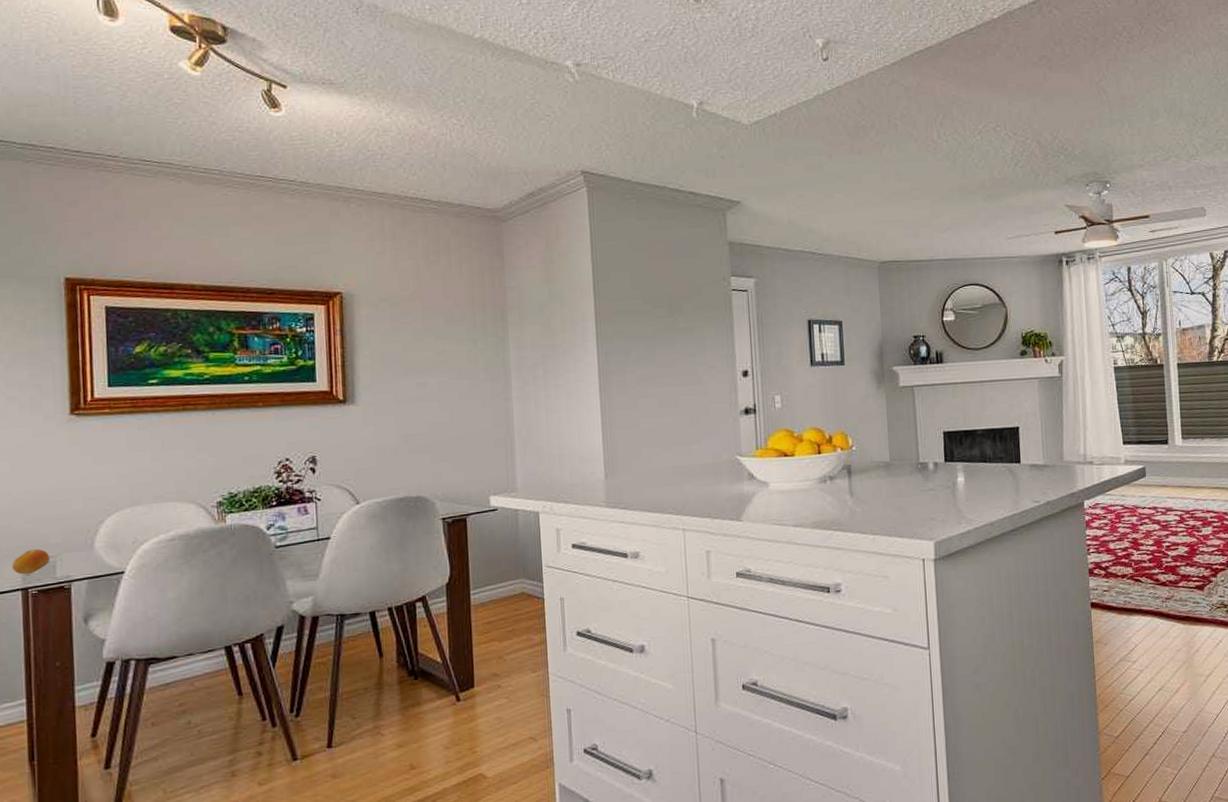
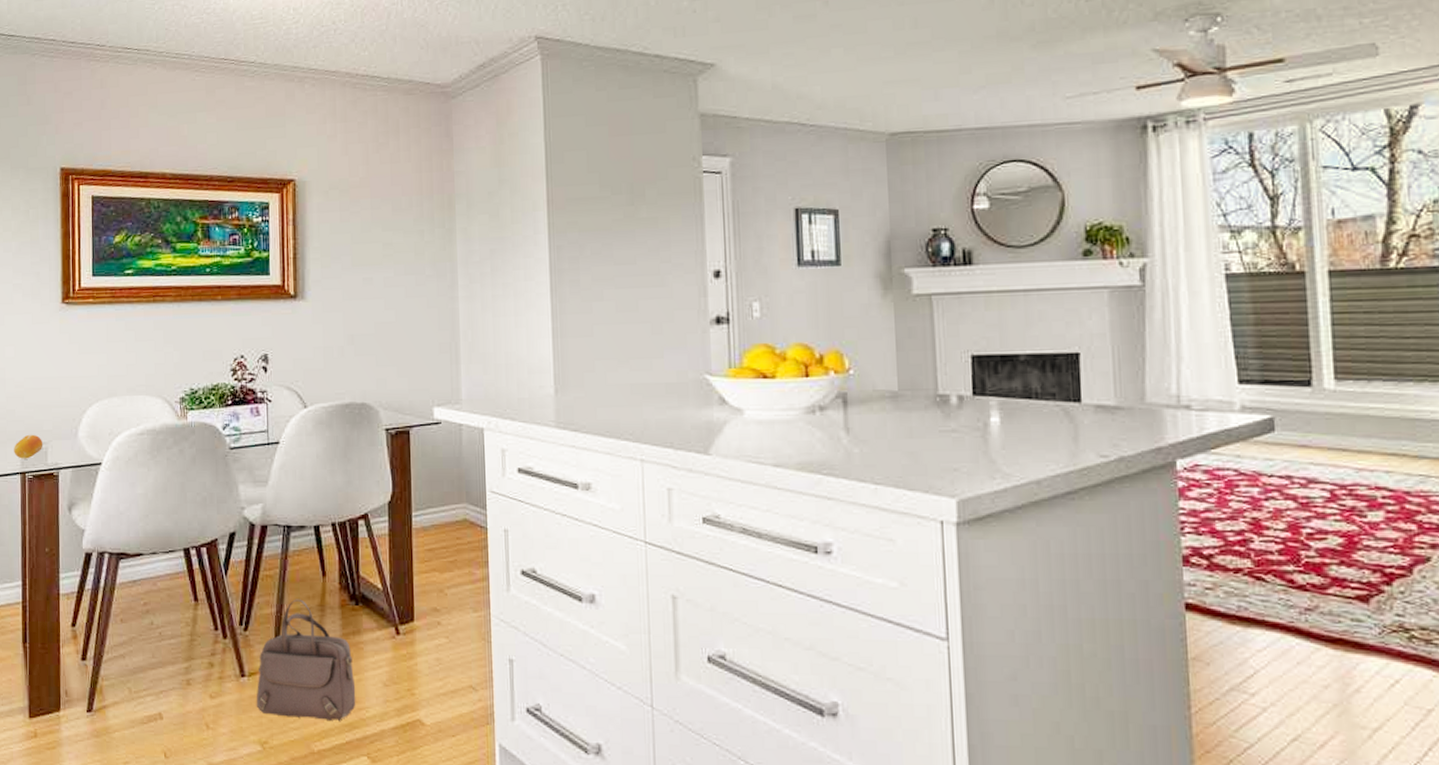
handbag: none [310,681,417,792] -> present [256,599,356,721]

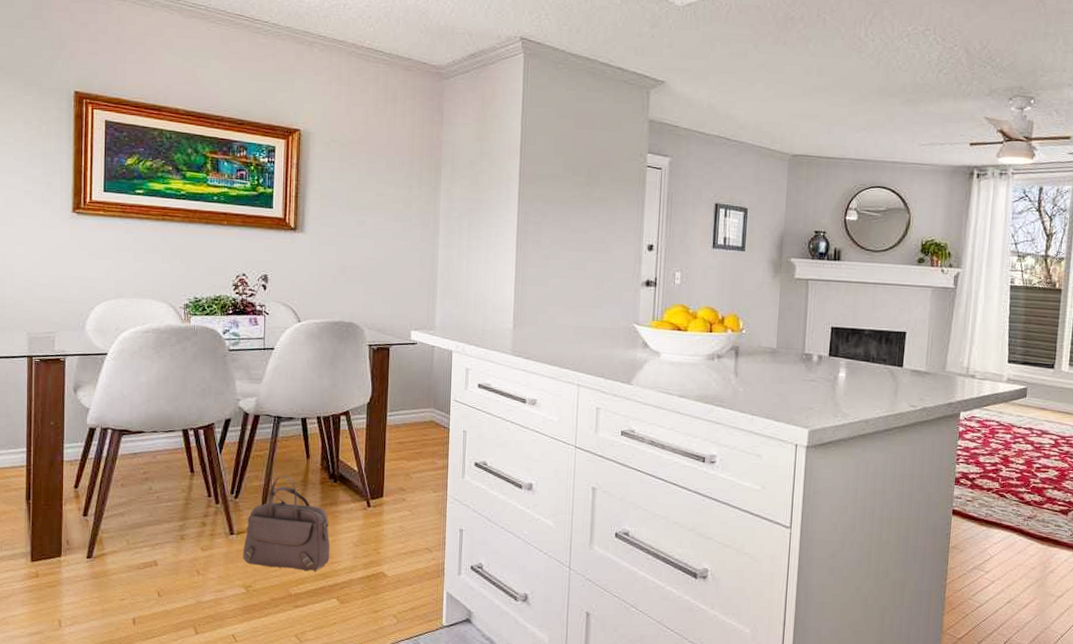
fruit: present [14,434,43,459] -> none [21,323,51,345]

